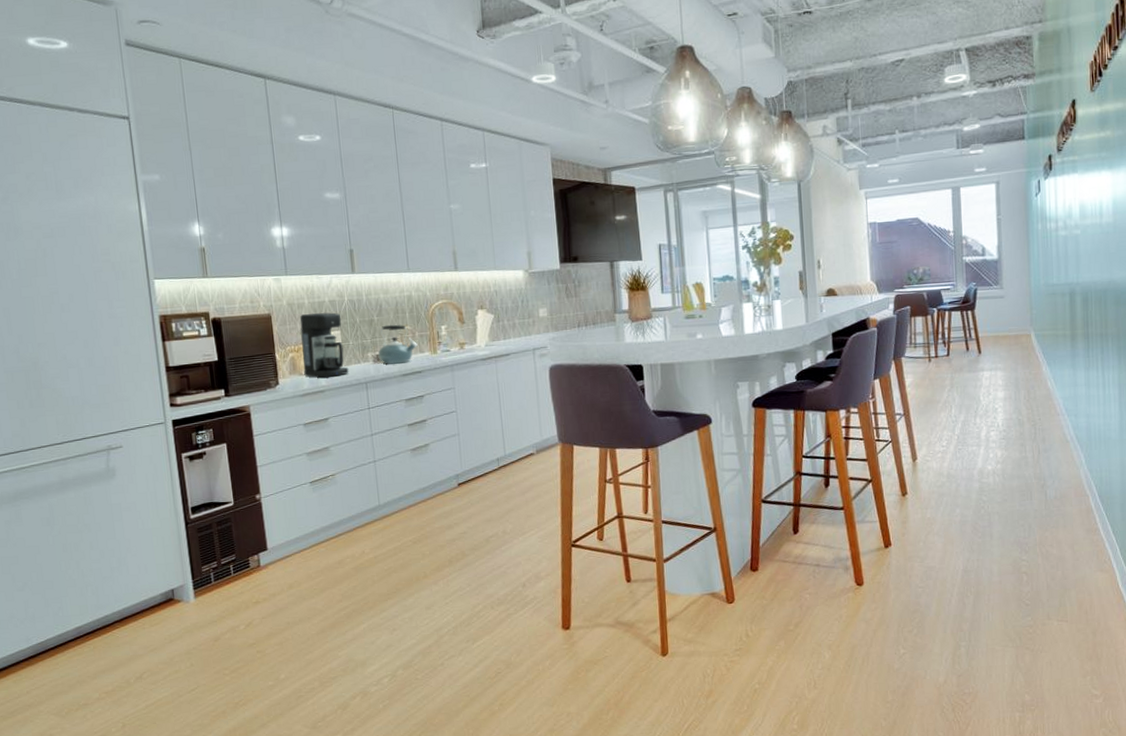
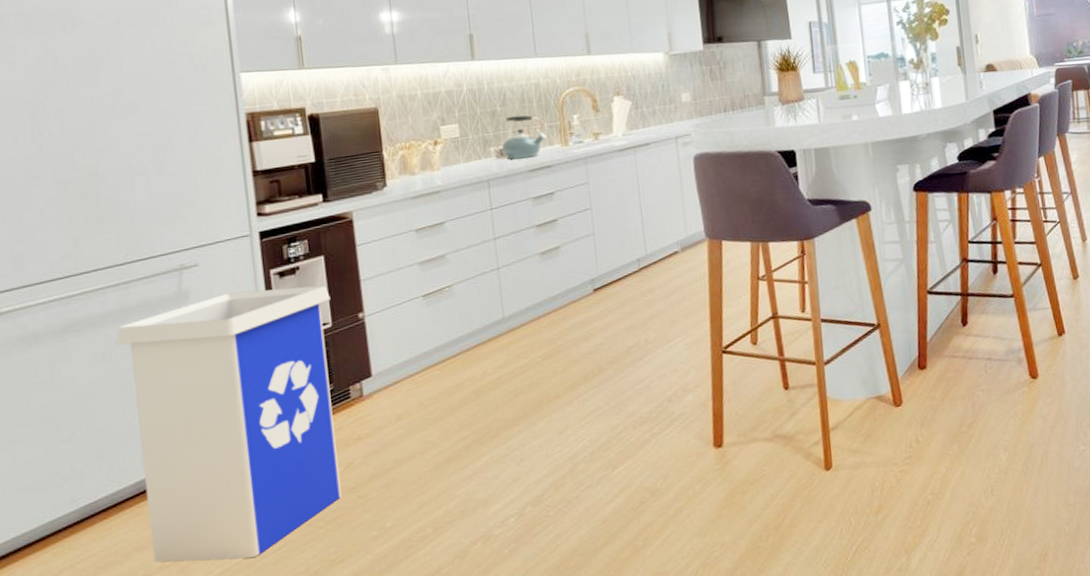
recycling bin: none [57,469,243,697] -> present [116,285,341,563]
coffee maker: present [299,312,349,378] -> none [411,104,469,177]

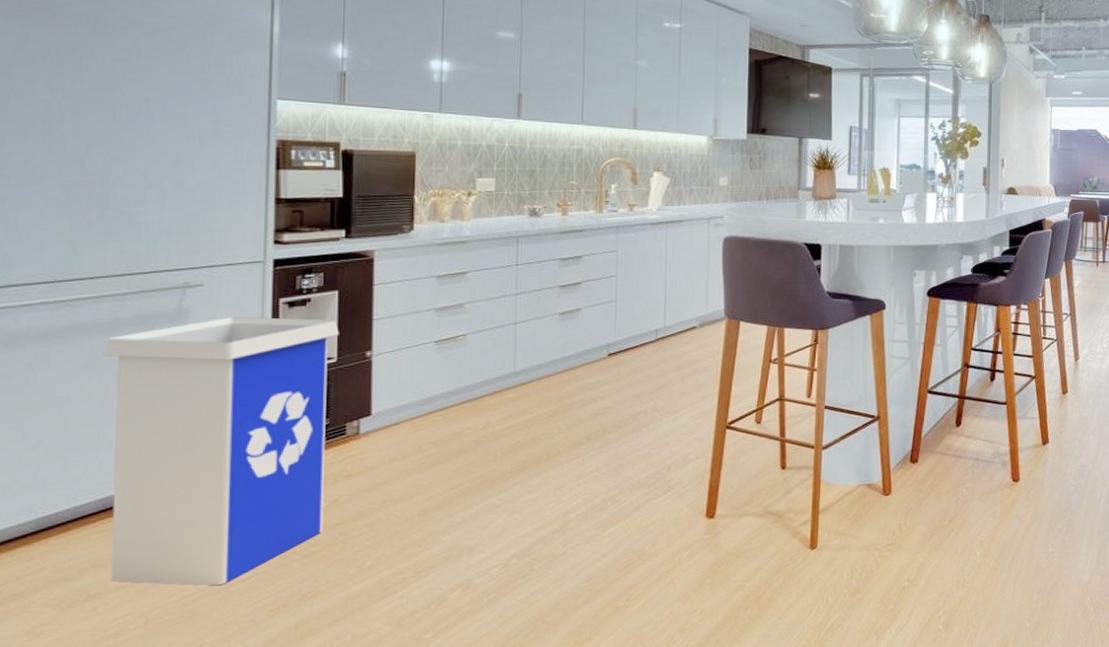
kettle: present [501,115,547,160] -> none [535,177,582,221]

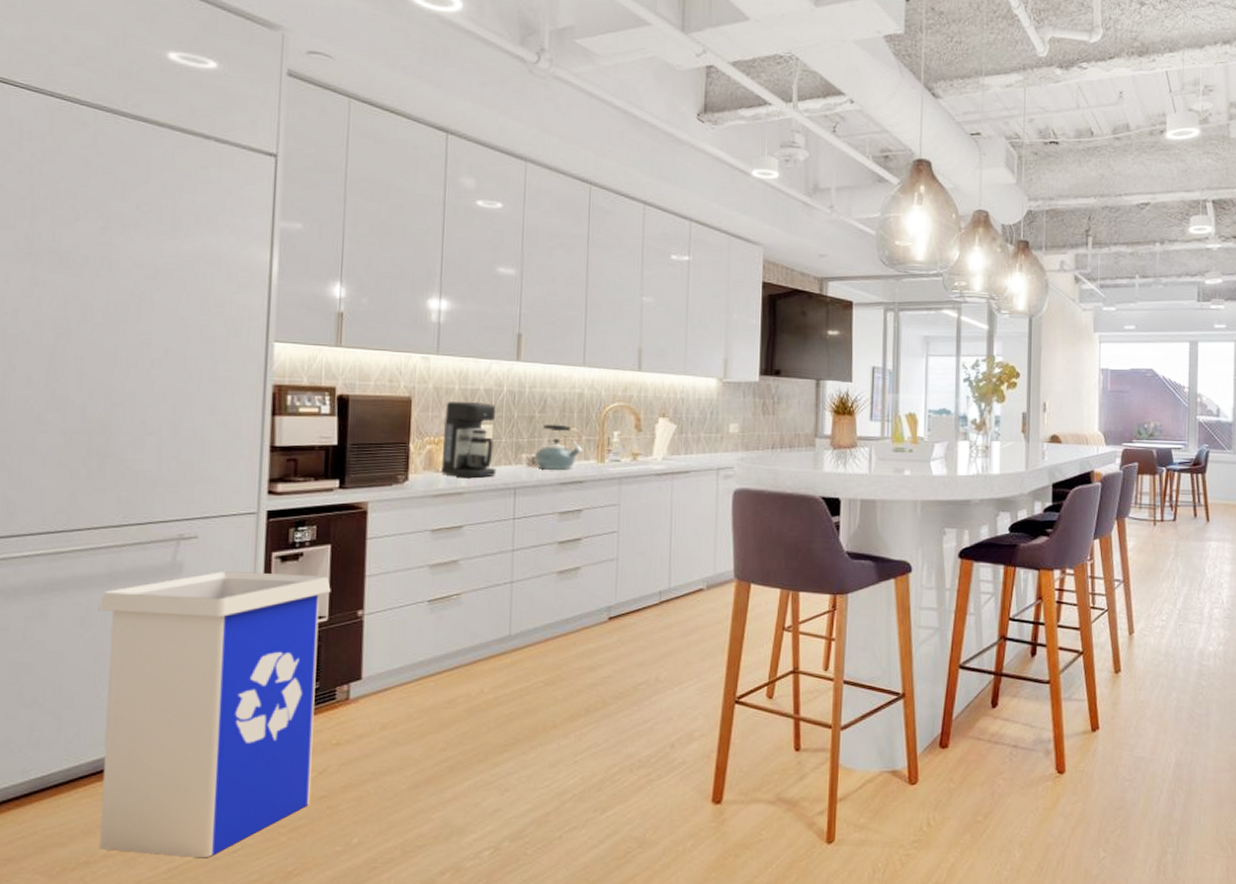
coffee maker: none [445,156,499,227] -> present [441,401,497,478]
kettle: none [535,177,582,221] -> present [534,424,583,471]

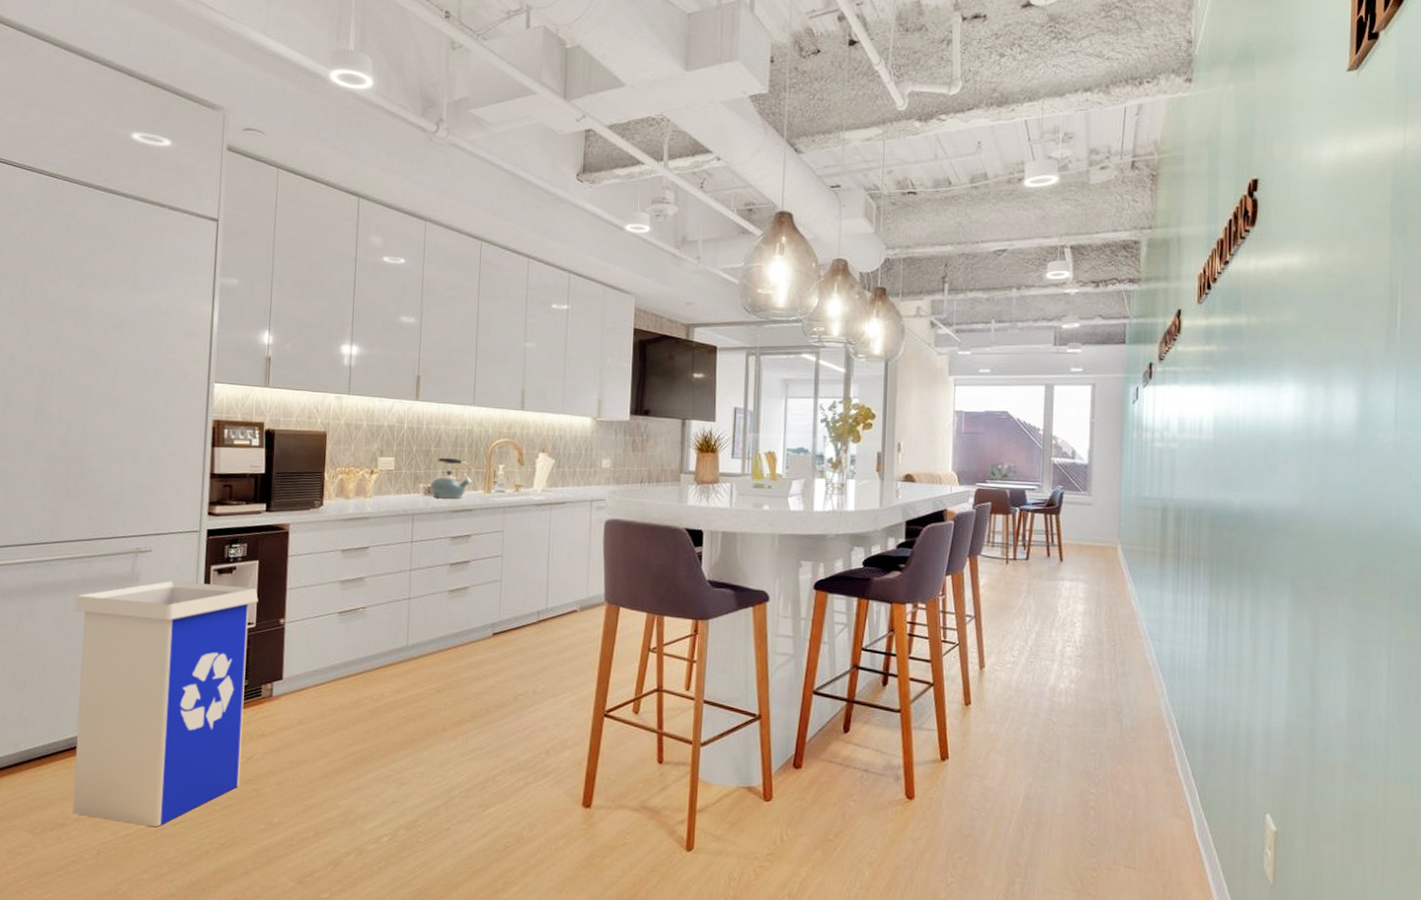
coffee maker: present [441,401,497,478] -> none [350,436,398,504]

